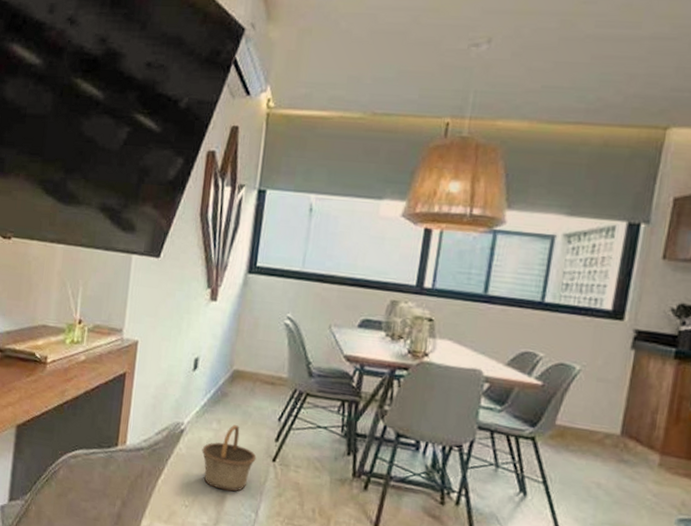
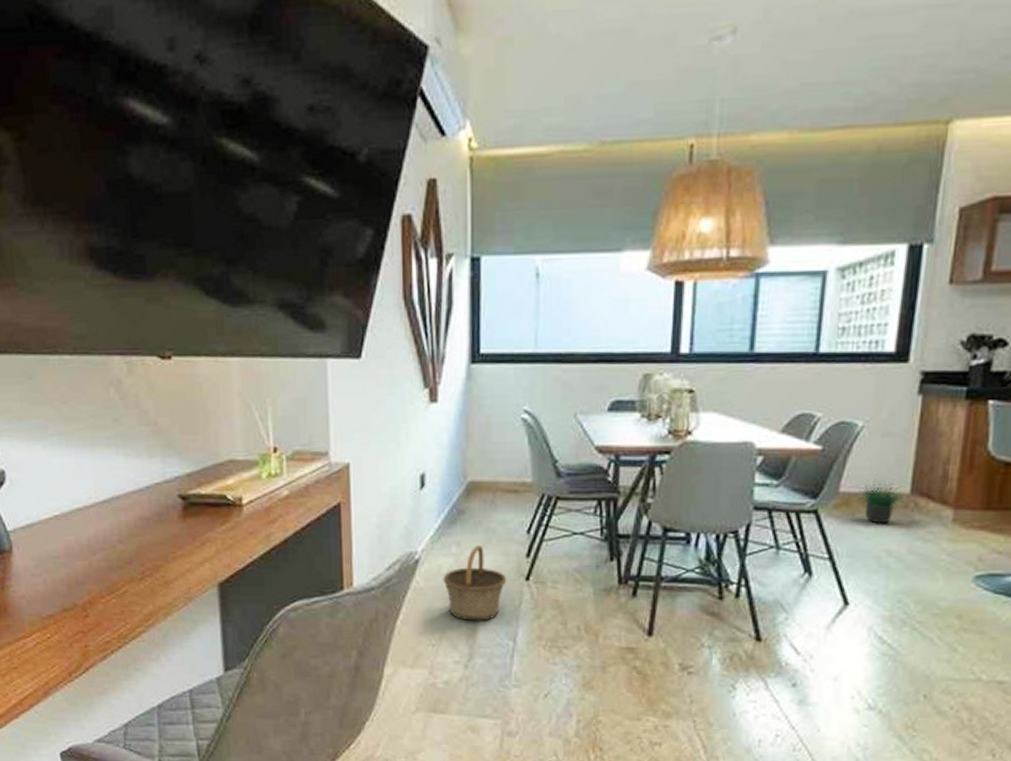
potted plant: none [571,417,615,459] -> present [856,478,905,524]

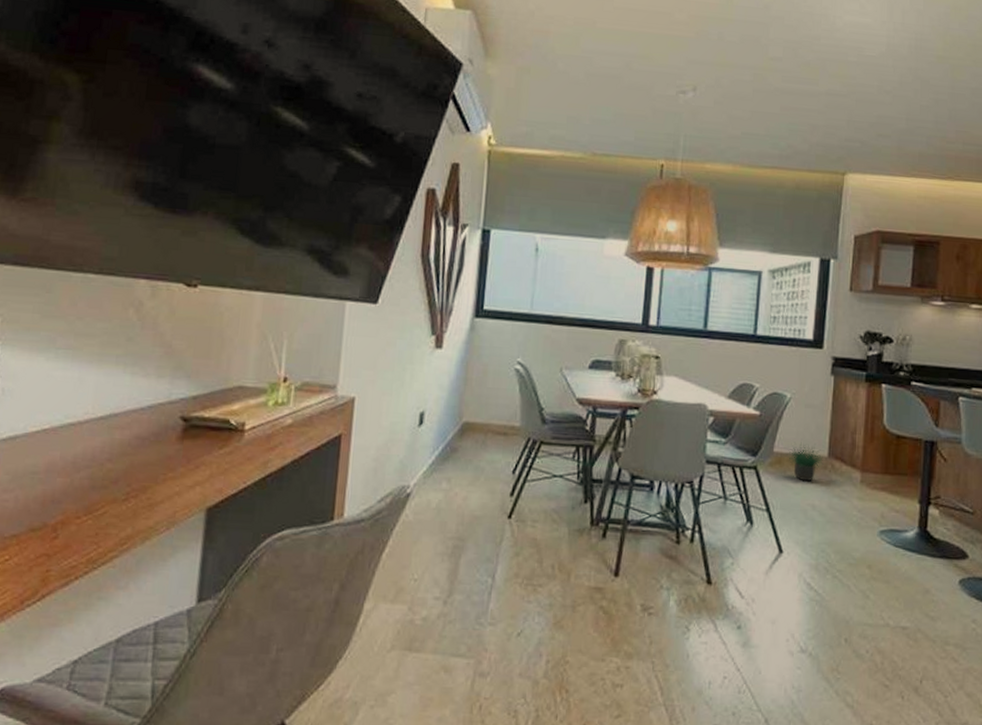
basket: present [443,545,507,621] -> none [431,482,491,557]

